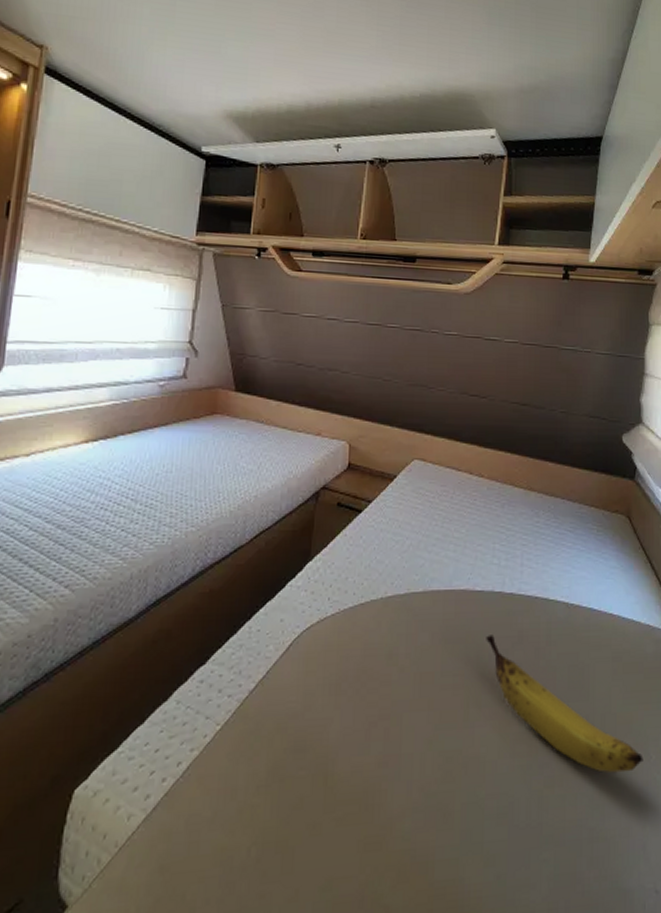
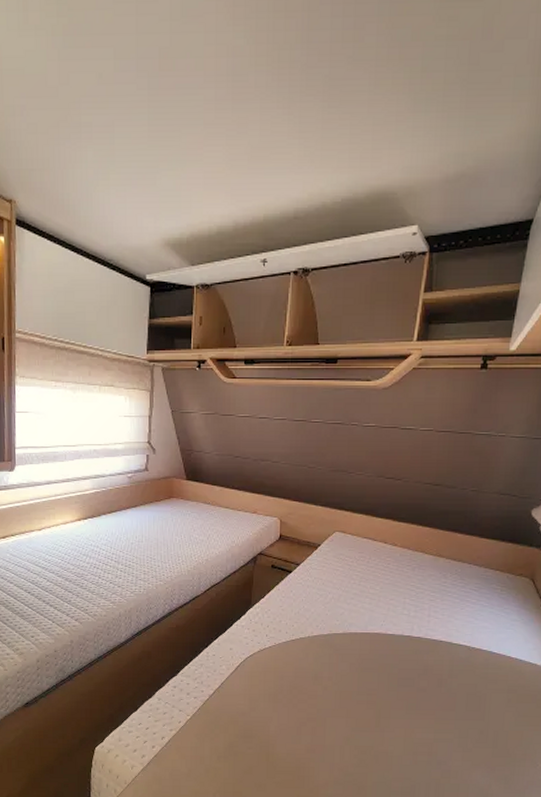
banana: present [486,635,643,773] -> none [395,667,531,774]

